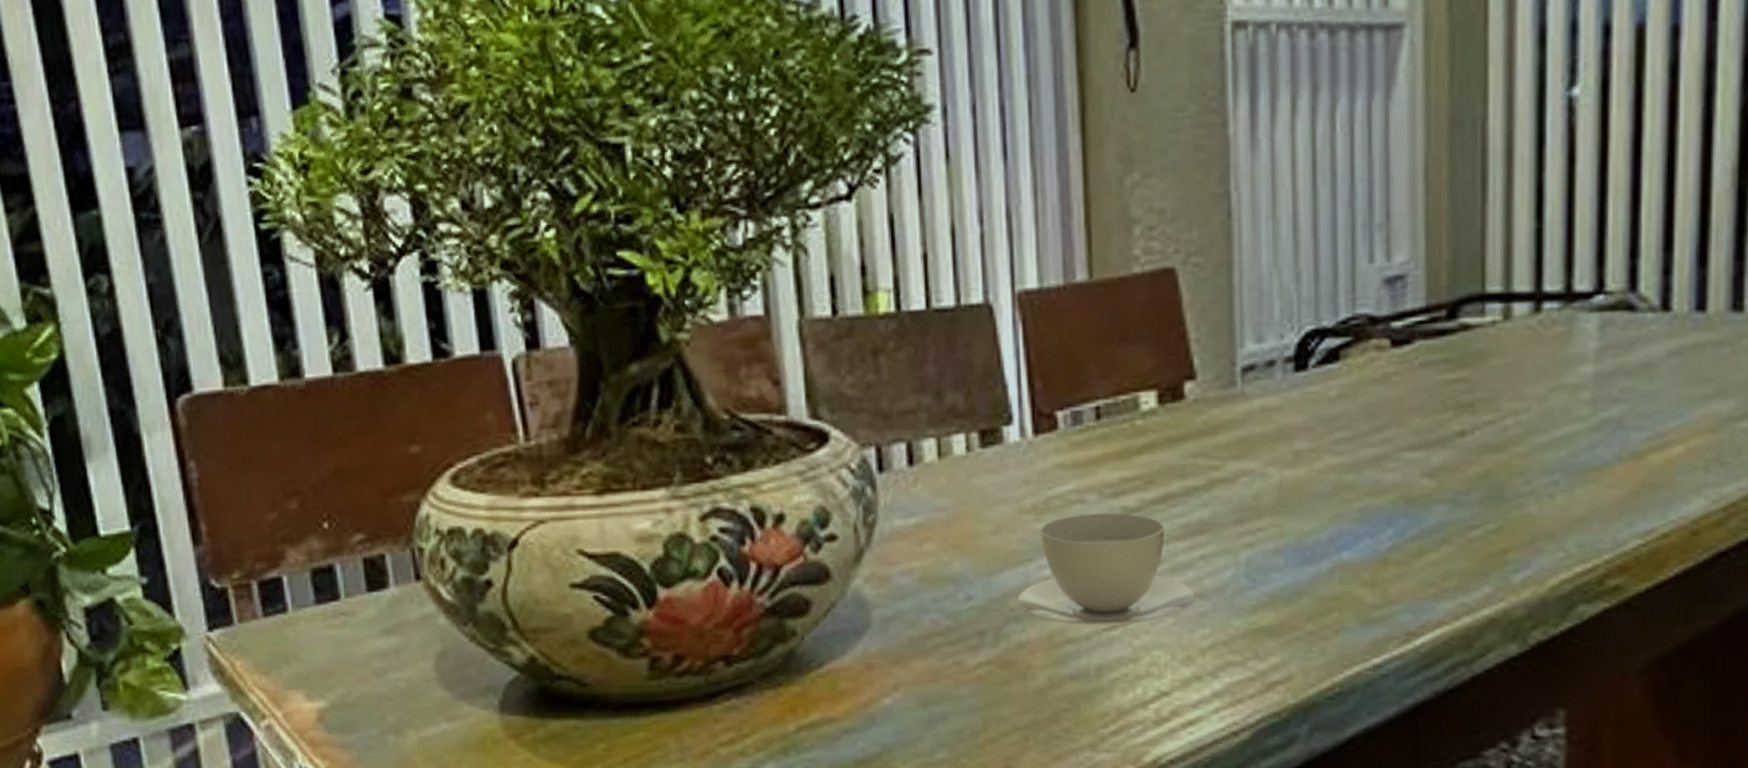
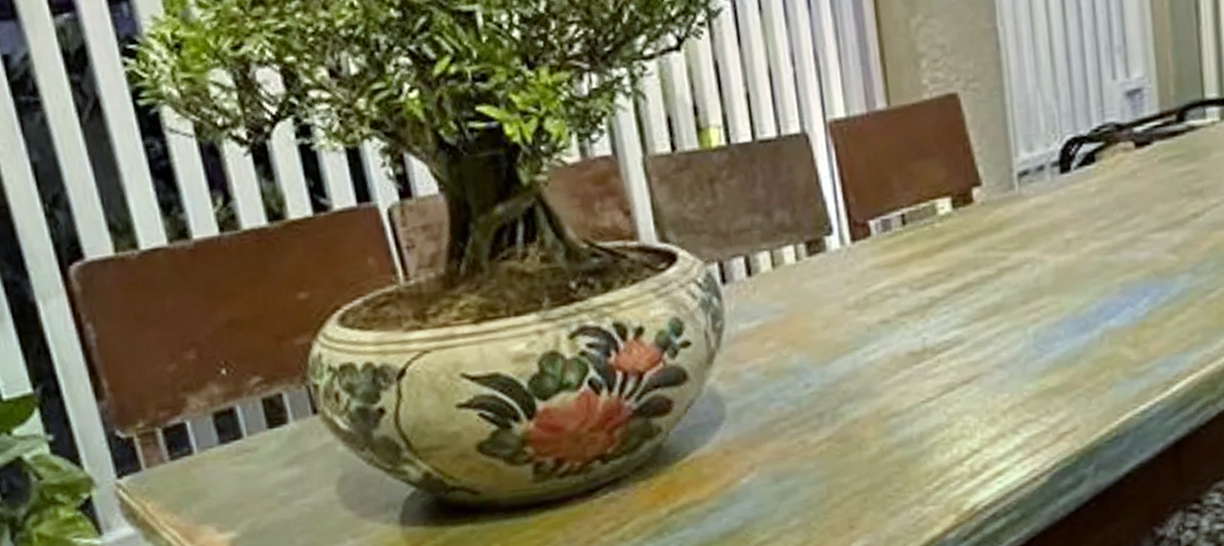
teacup: present [1017,512,1196,626] -> none [848,302,996,400]

